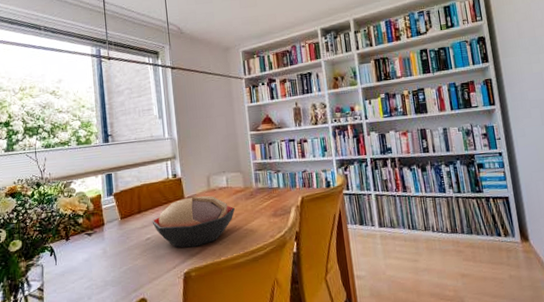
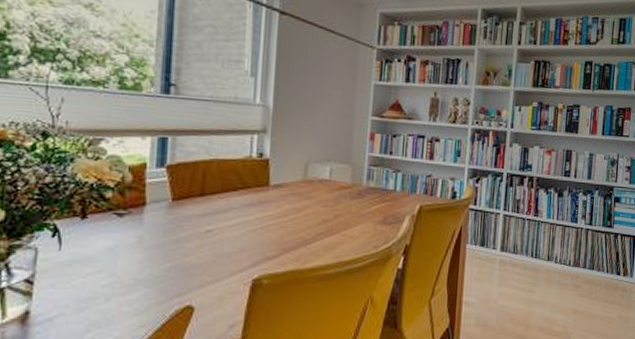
decorative bowl: present [152,195,235,248] -> none [218,185,335,248]

